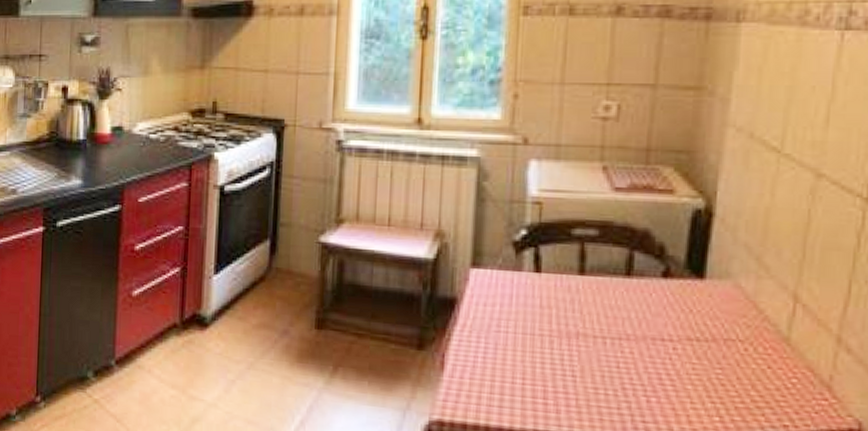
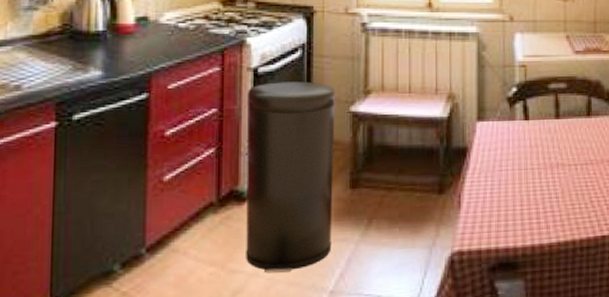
pedal bin: none [206,202,304,409] -> present [246,81,335,273]

